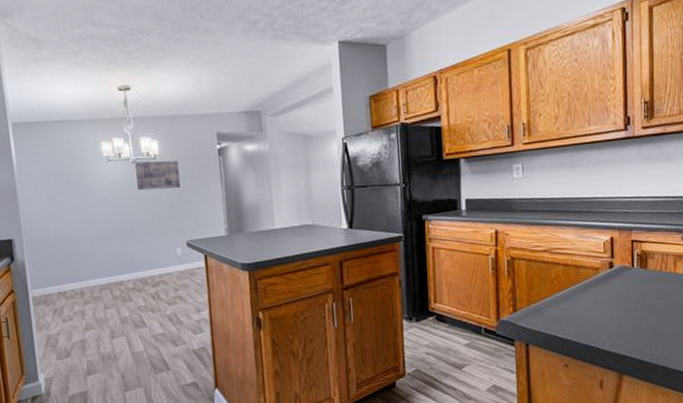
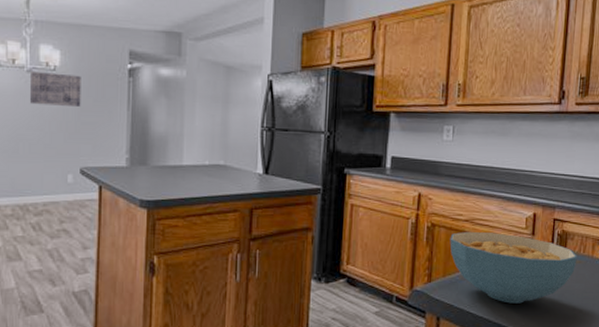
cereal bowl: none [530,259,660,325] -> present [450,231,577,303]

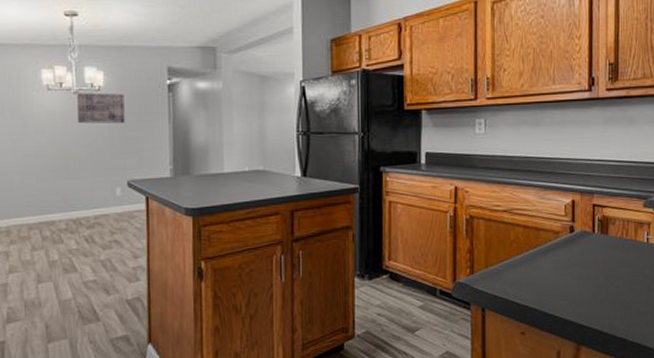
cereal bowl: present [450,231,577,303] -> none [489,221,620,291]

